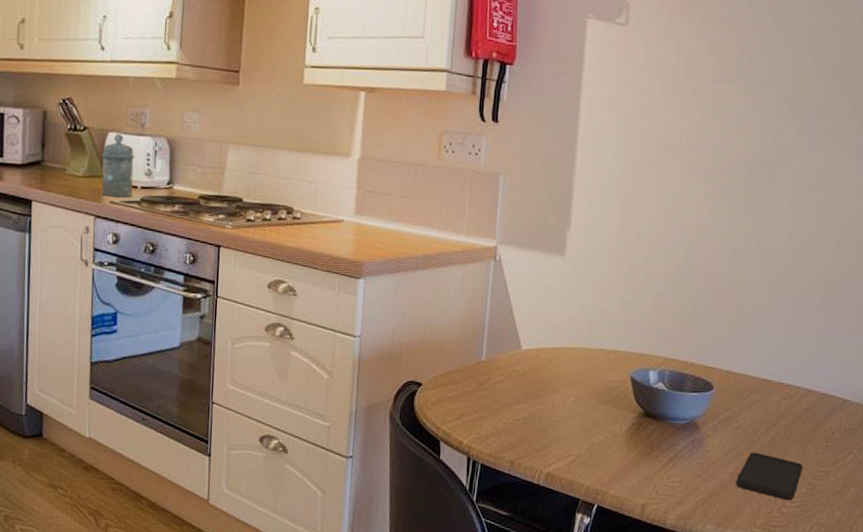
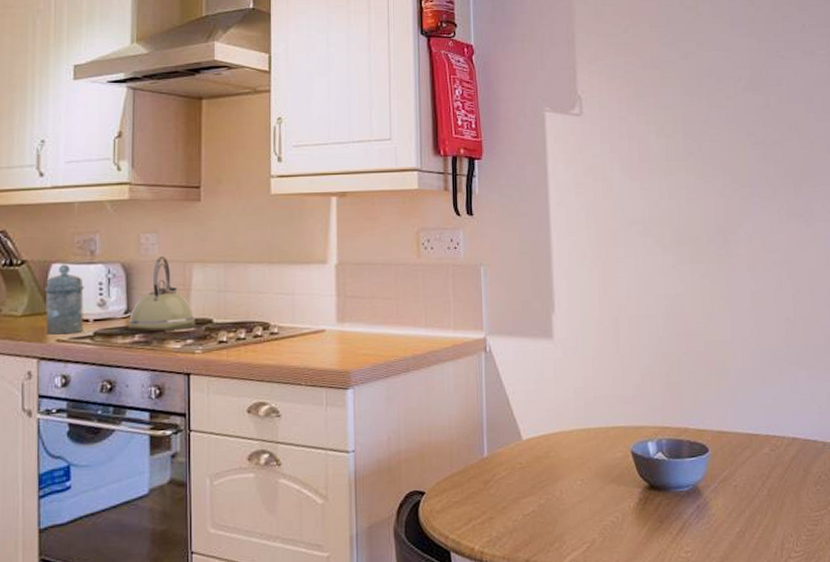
kettle: none [169,134,229,206] -> present [127,256,197,333]
mobile phone: present [736,452,803,501] -> none [743,507,800,552]

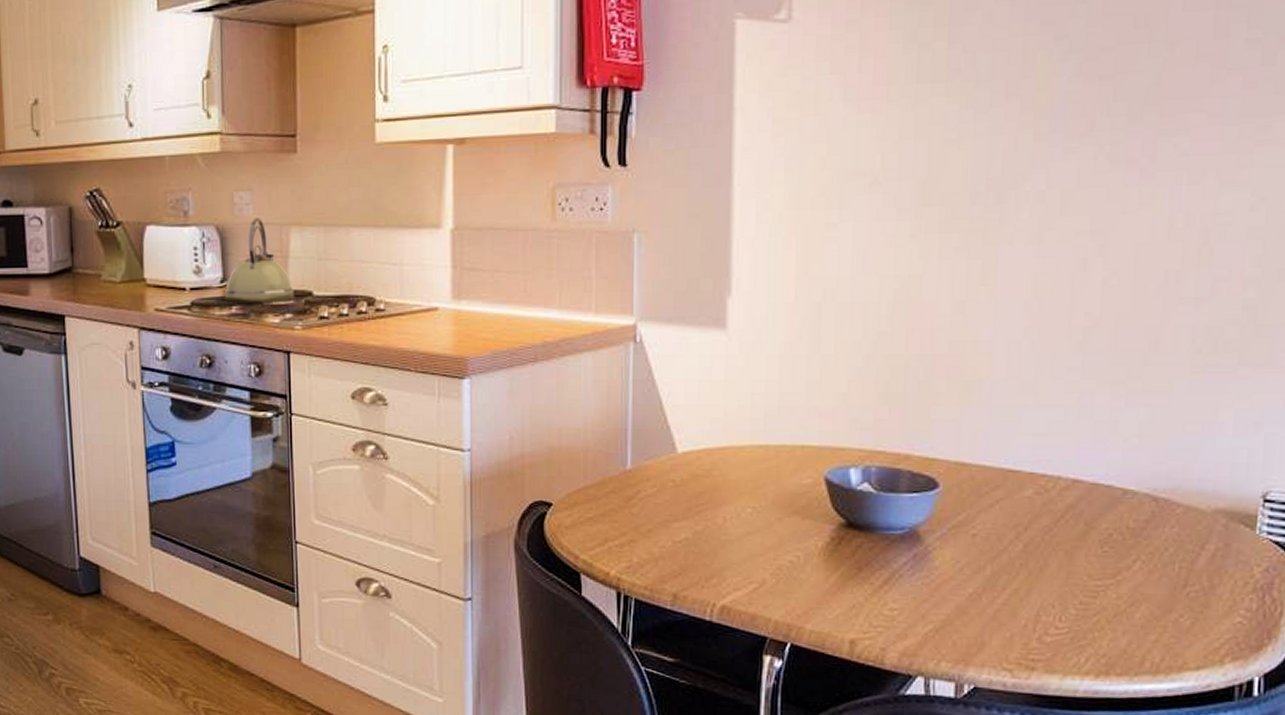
canister: present [45,264,85,335] -> none [141,227,180,303]

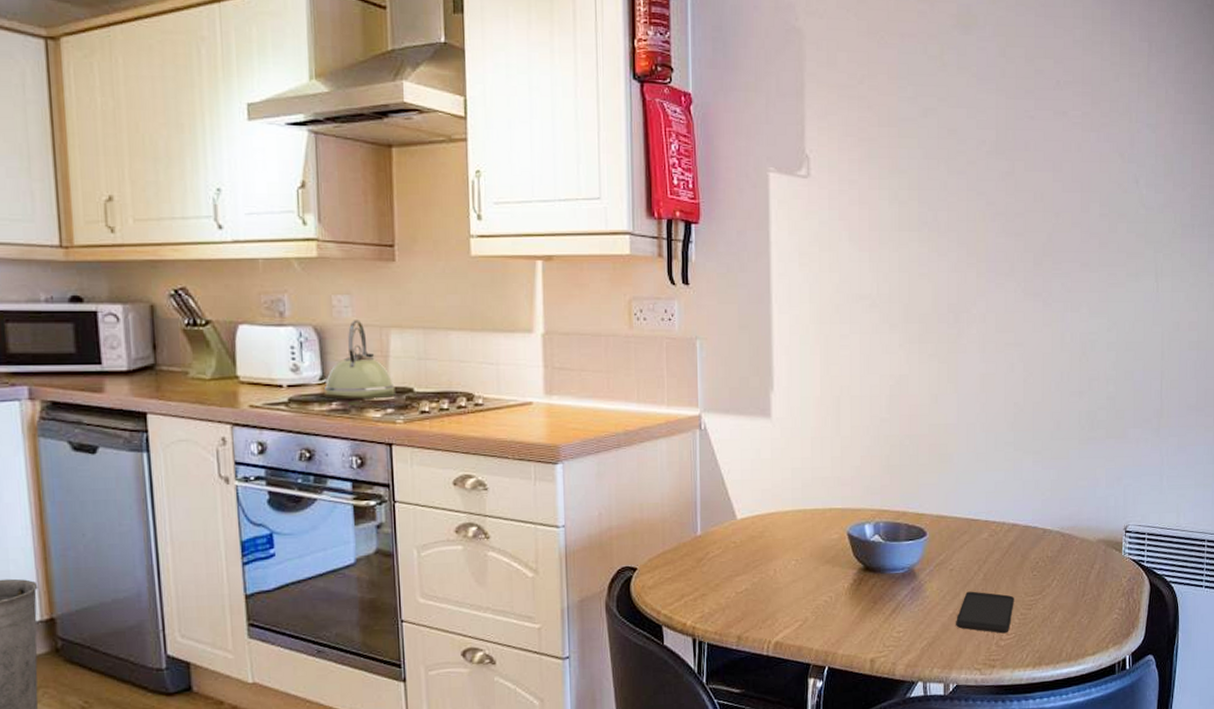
mobile phone: none [977,565,1070,627] -> present [956,591,1014,634]

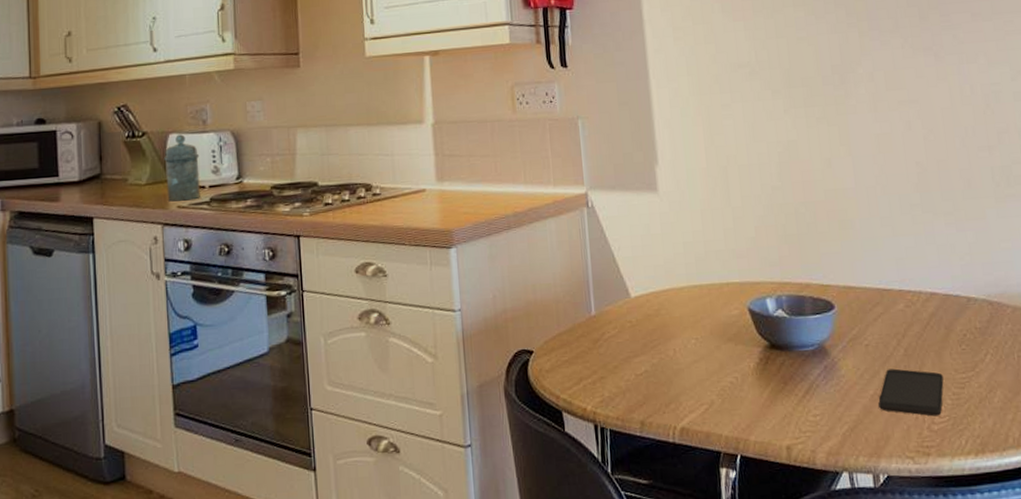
canister: none [233,326,277,400] -> present [164,134,200,202]
kettle: present [323,320,397,400] -> none [240,122,303,197]

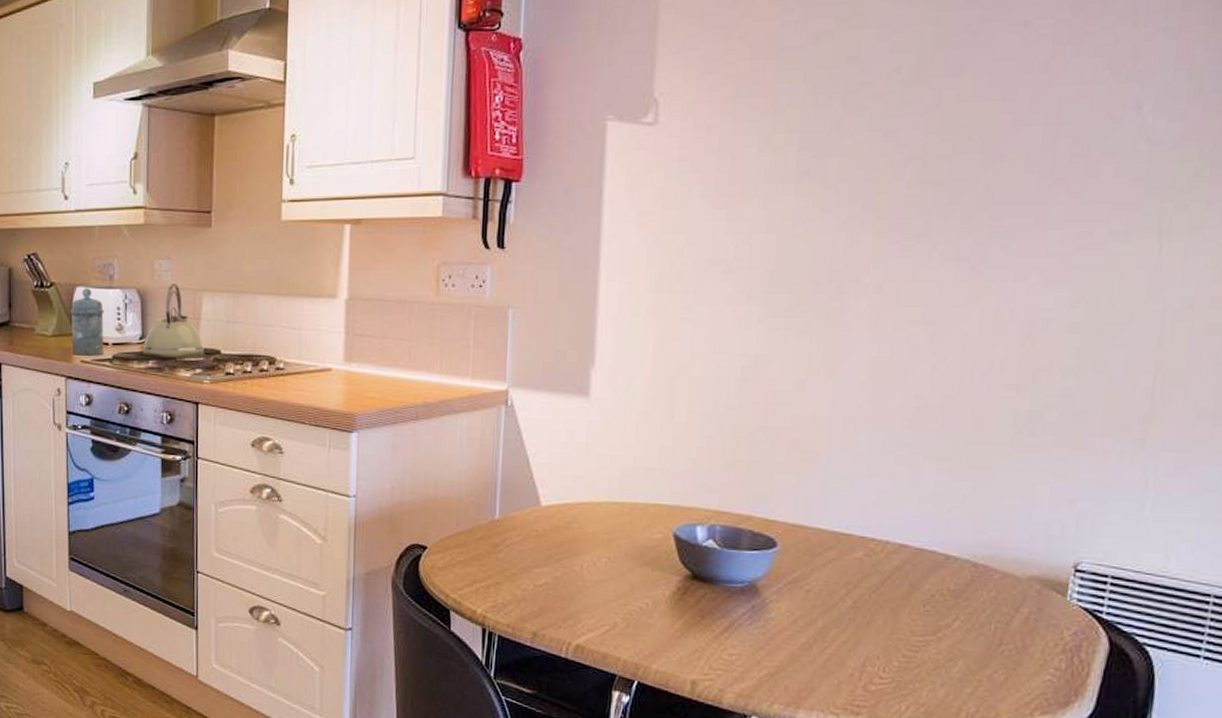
kettle: none [240,122,303,197] -> present [142,283,205,359]
mobile phone: present [878,368,944,417] -> none [808,619,895,677]

